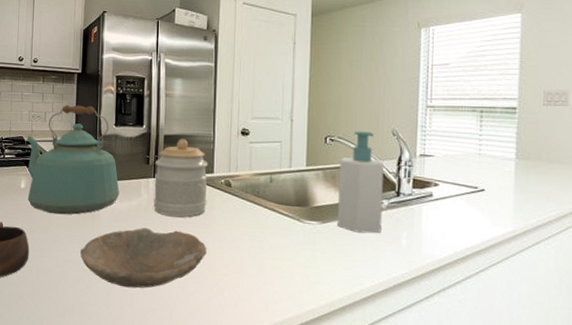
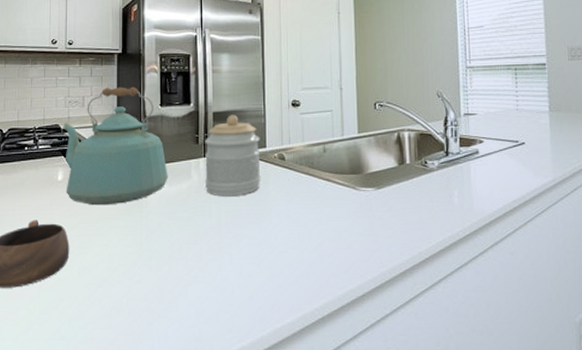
bowl: present [79,228,207,289] -> none [127,210,264,277]
soap bottle: present [338,131,384,234] -> none [390,95,434,195]

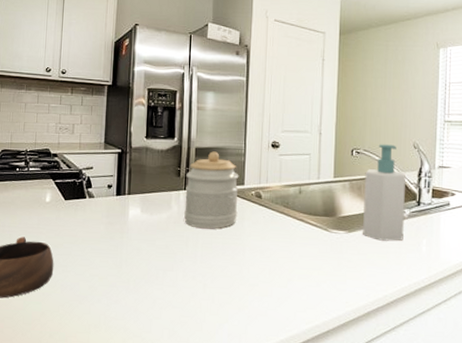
kettle: present [63,86,168,206] -> none [52,117,150,229]
soap bottle: none [390,95,434,195] -> present [363,144,406,241]

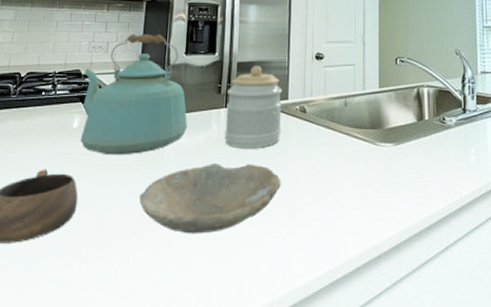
kettle: none [52,117,150,229] -> present [80,34,188,155]
bowl: none [107,240,237,301] -> present [138,164,281,234]
soap bottle: present [363,144,406,241] -> none [410,52,452,152]

